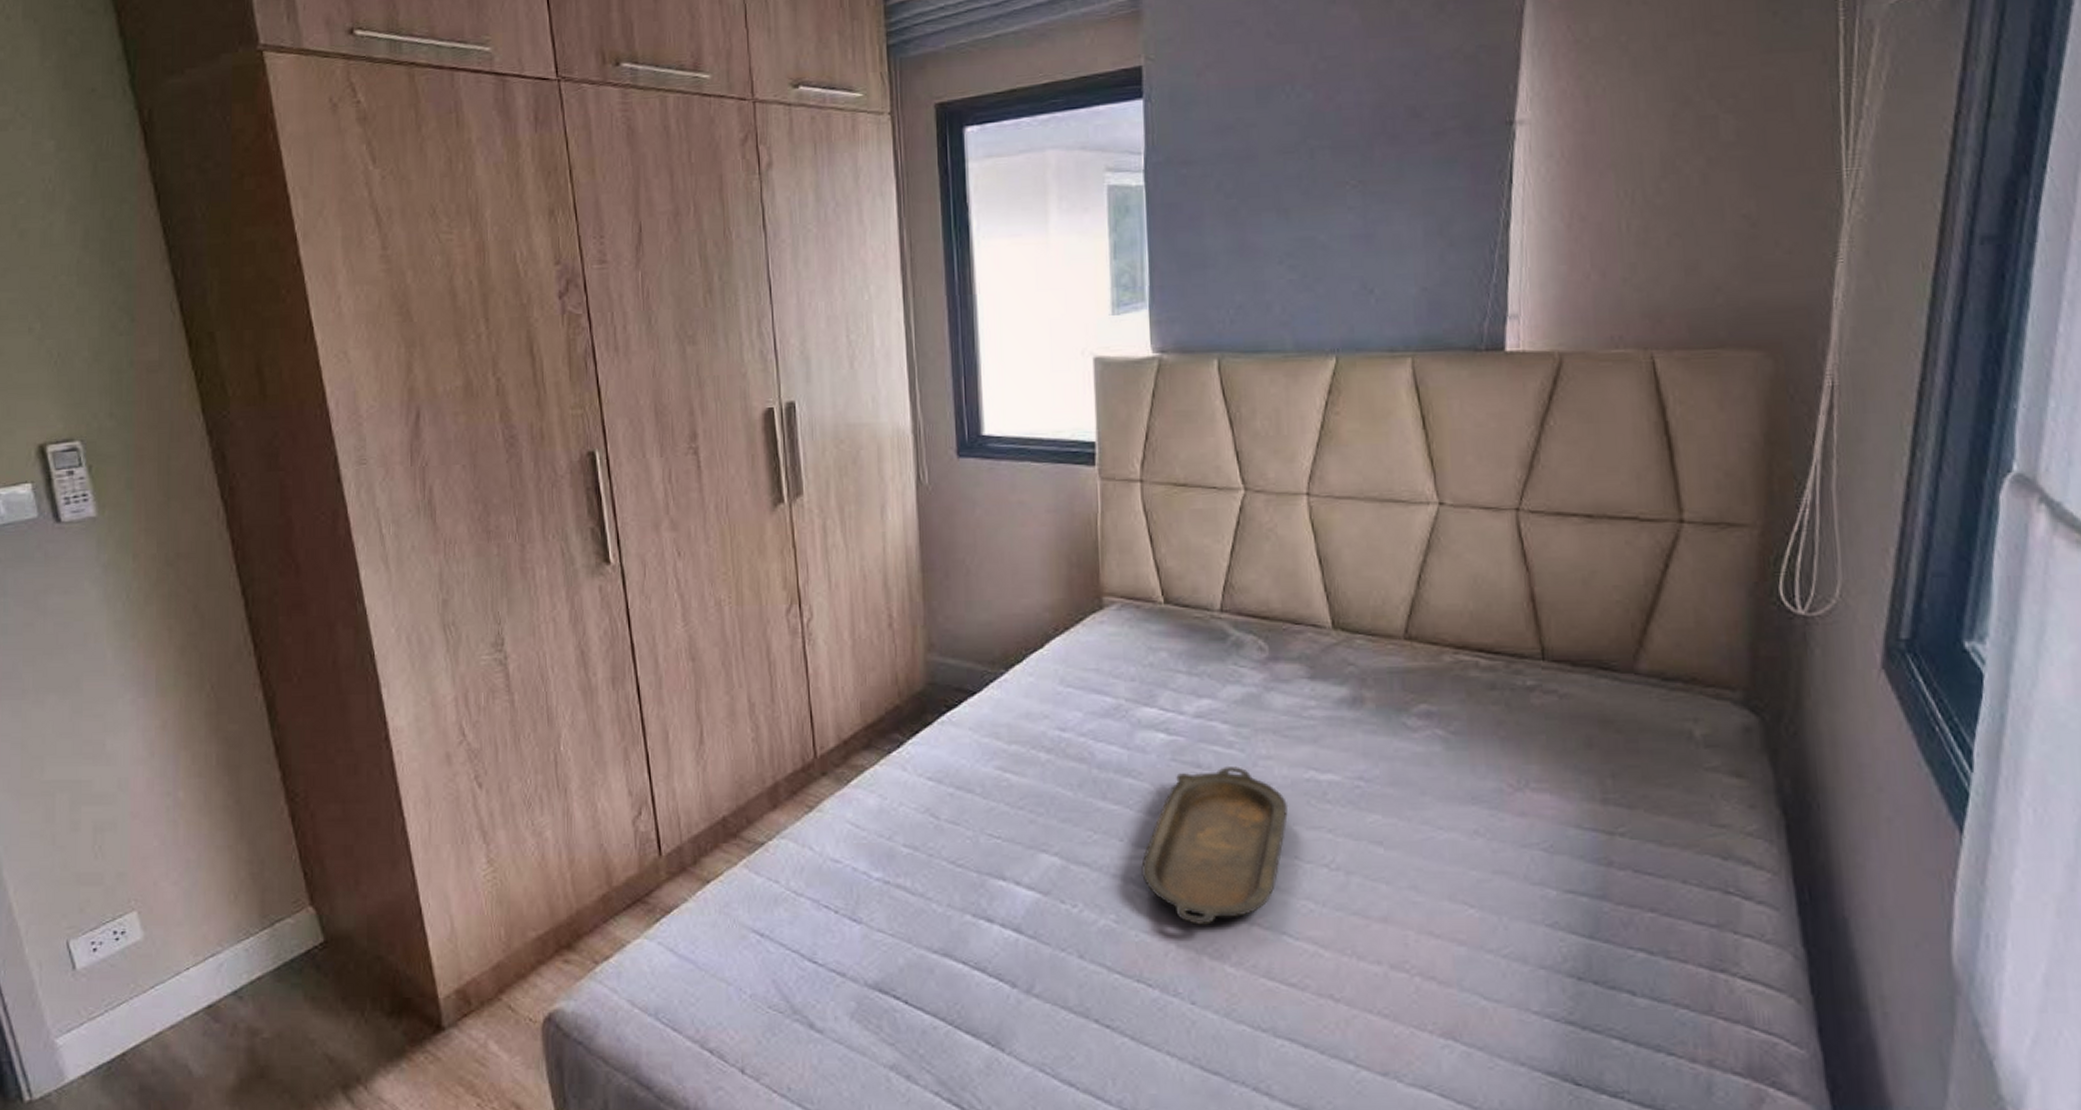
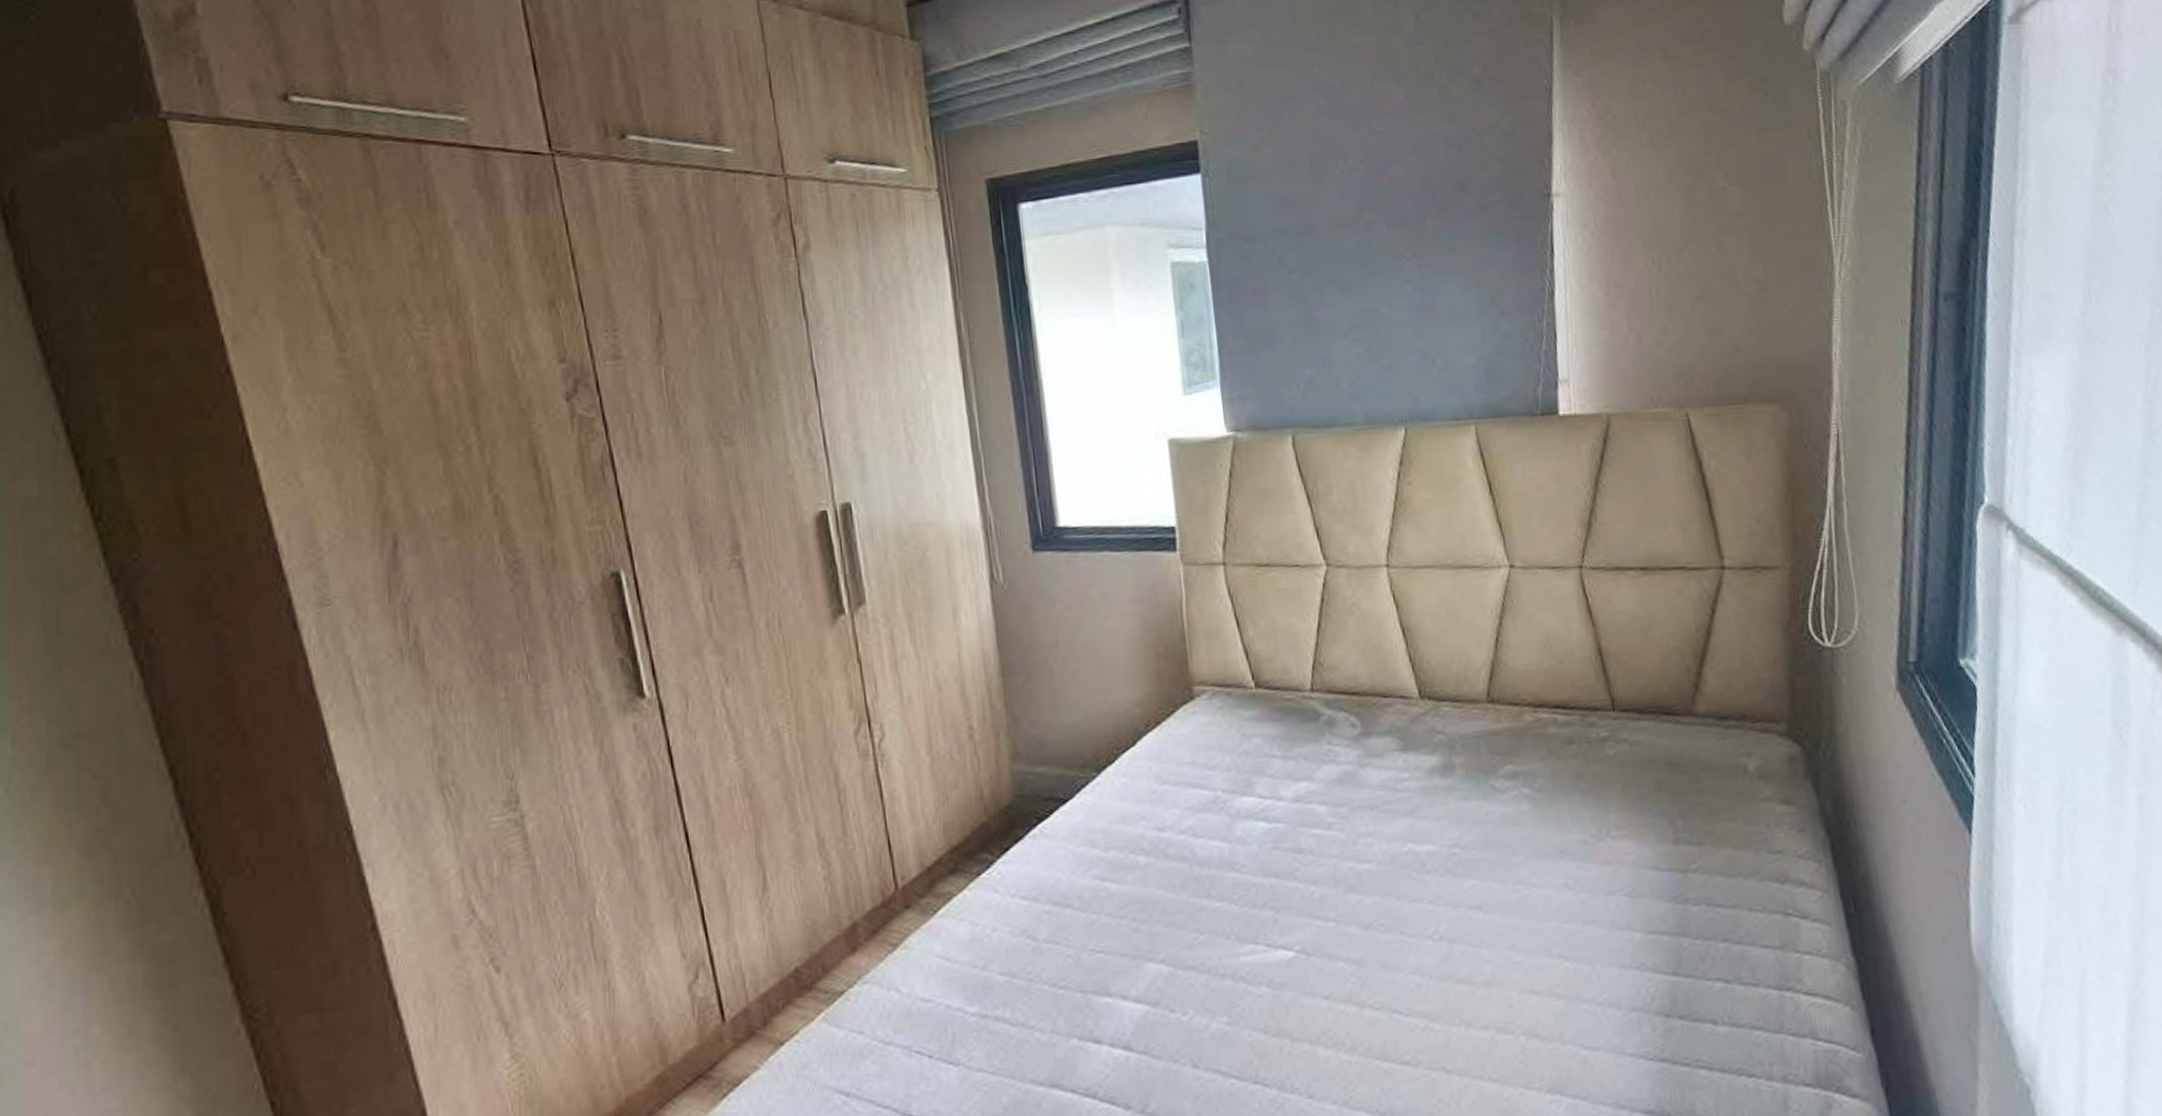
serving tray: present [1141,765,1289,925] -> none [1250,847,1390,1016]

